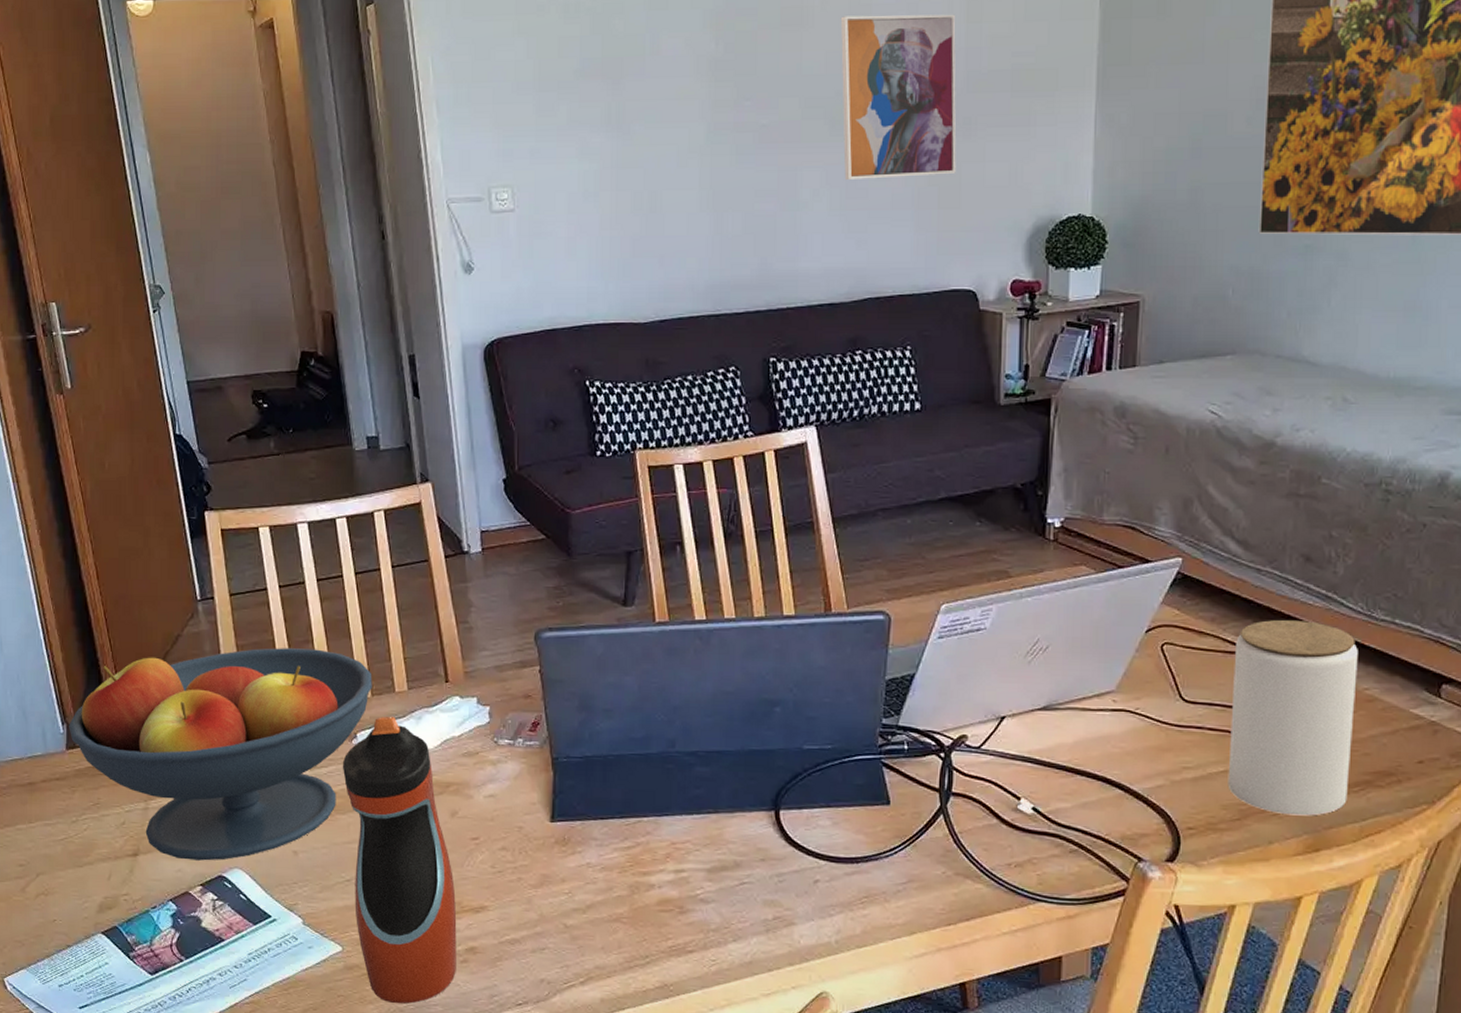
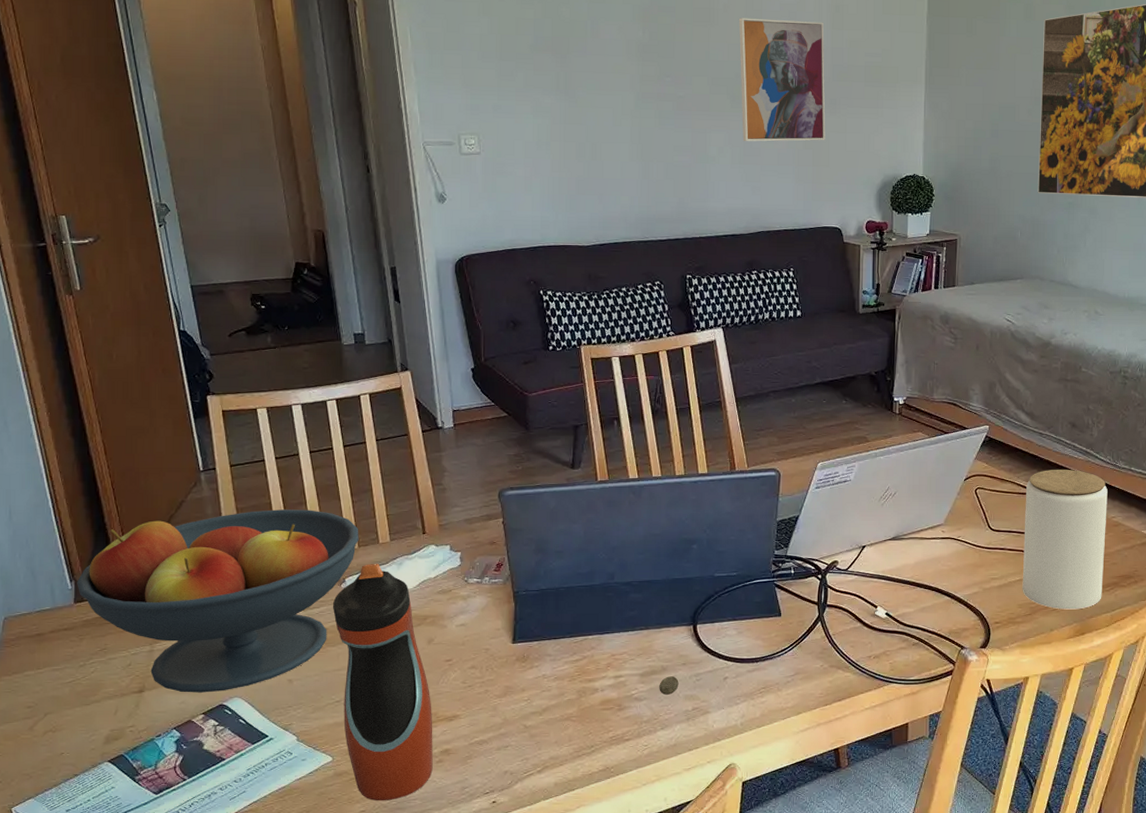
coin: none [731,874,756,898] -> present [659,676,679,695]

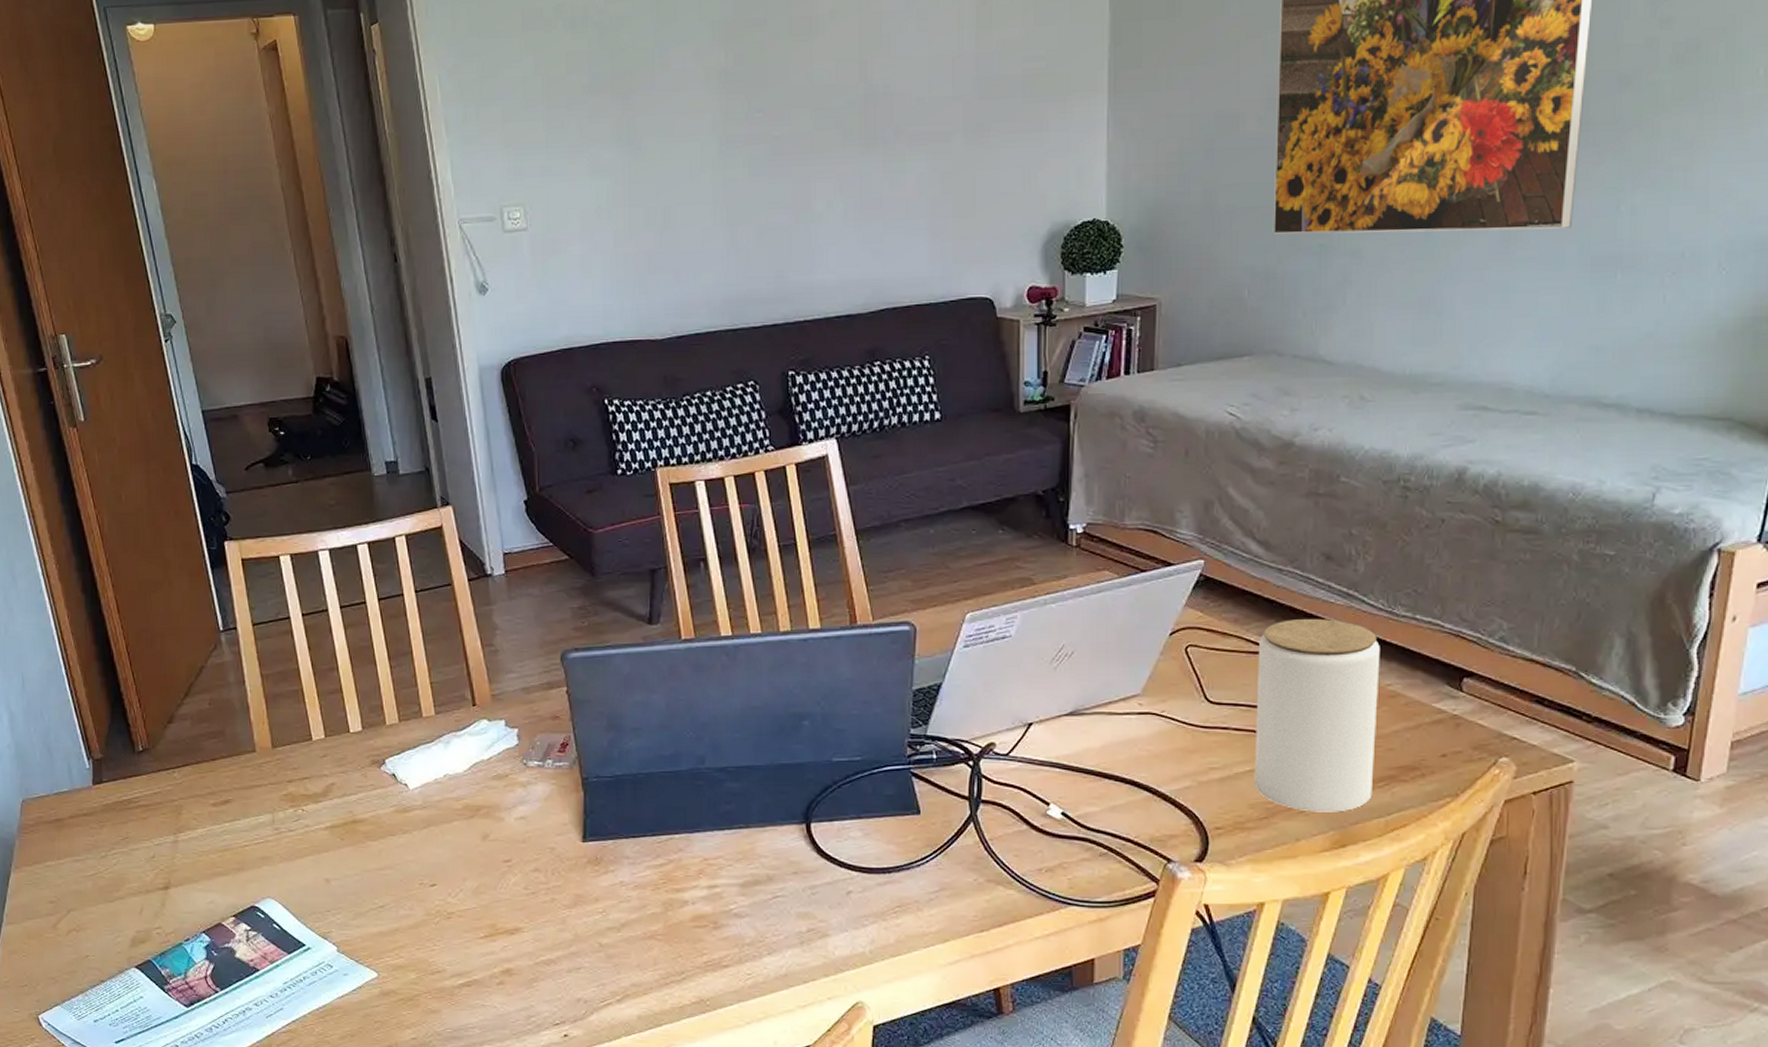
fruit bowl: present [77,509,359,693] -> none [94,676,399,892]
water bottle: present [332,563,433,801] -> none [371,741,493,1028]
coin: present [659,676,679,695] -> none [764,888,789,911]
wall art: present [738,18,826,142] -> none [850,20,970,191]

